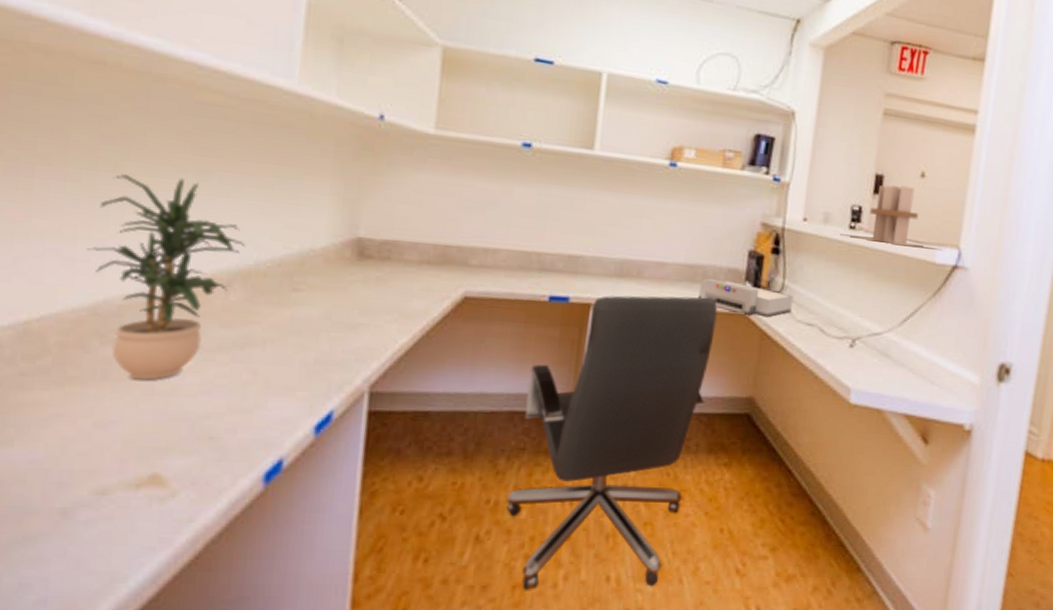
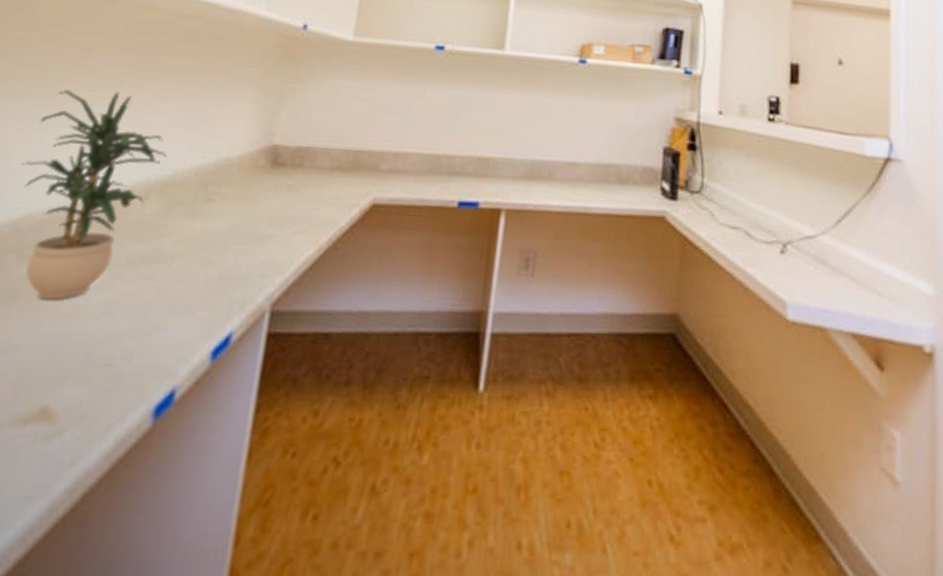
office chair: present [506,295,718,590] -> none [406,199,634,559]
architectural model: present [698,278,793,318] -> none [613,178,714,221]
file organizer: present [840,184,946,250] -> none [759,74,875,141]

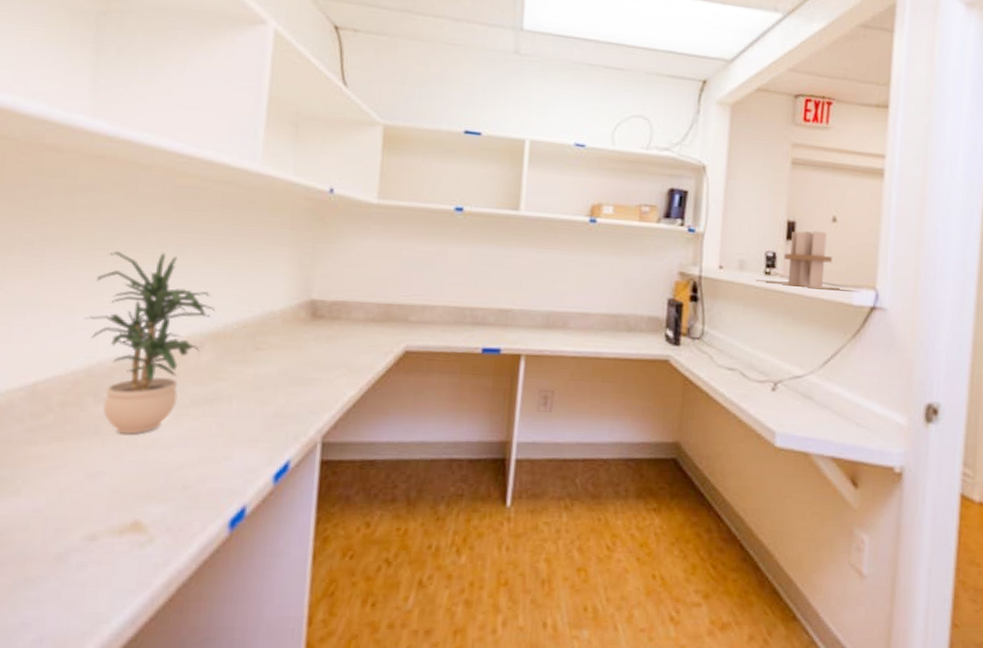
file organizer: none [759,74,875,141] -> present [756,230,863,292]

